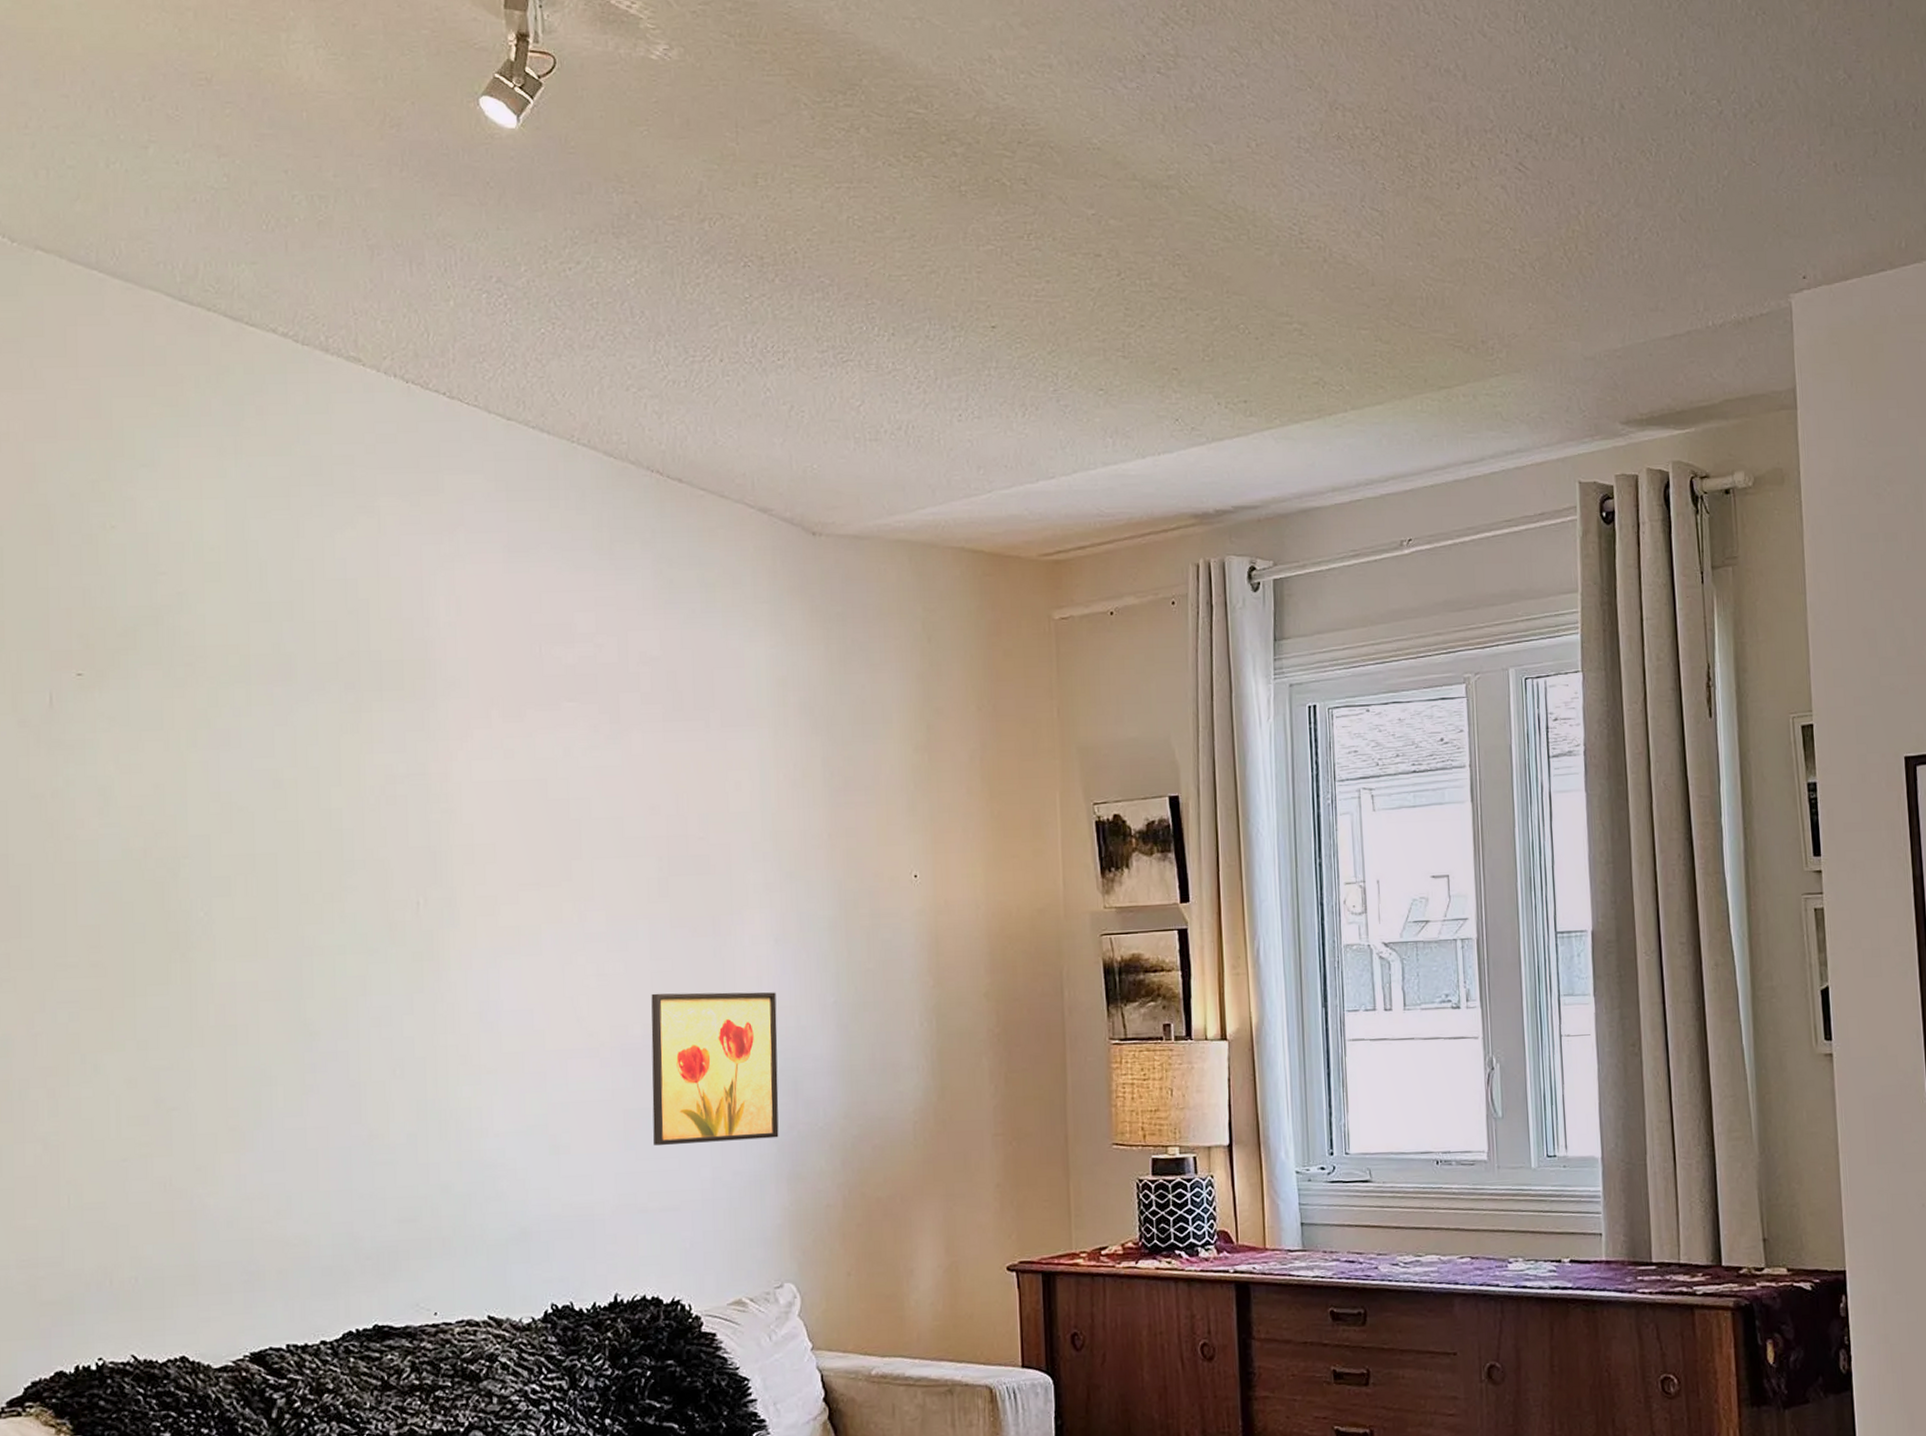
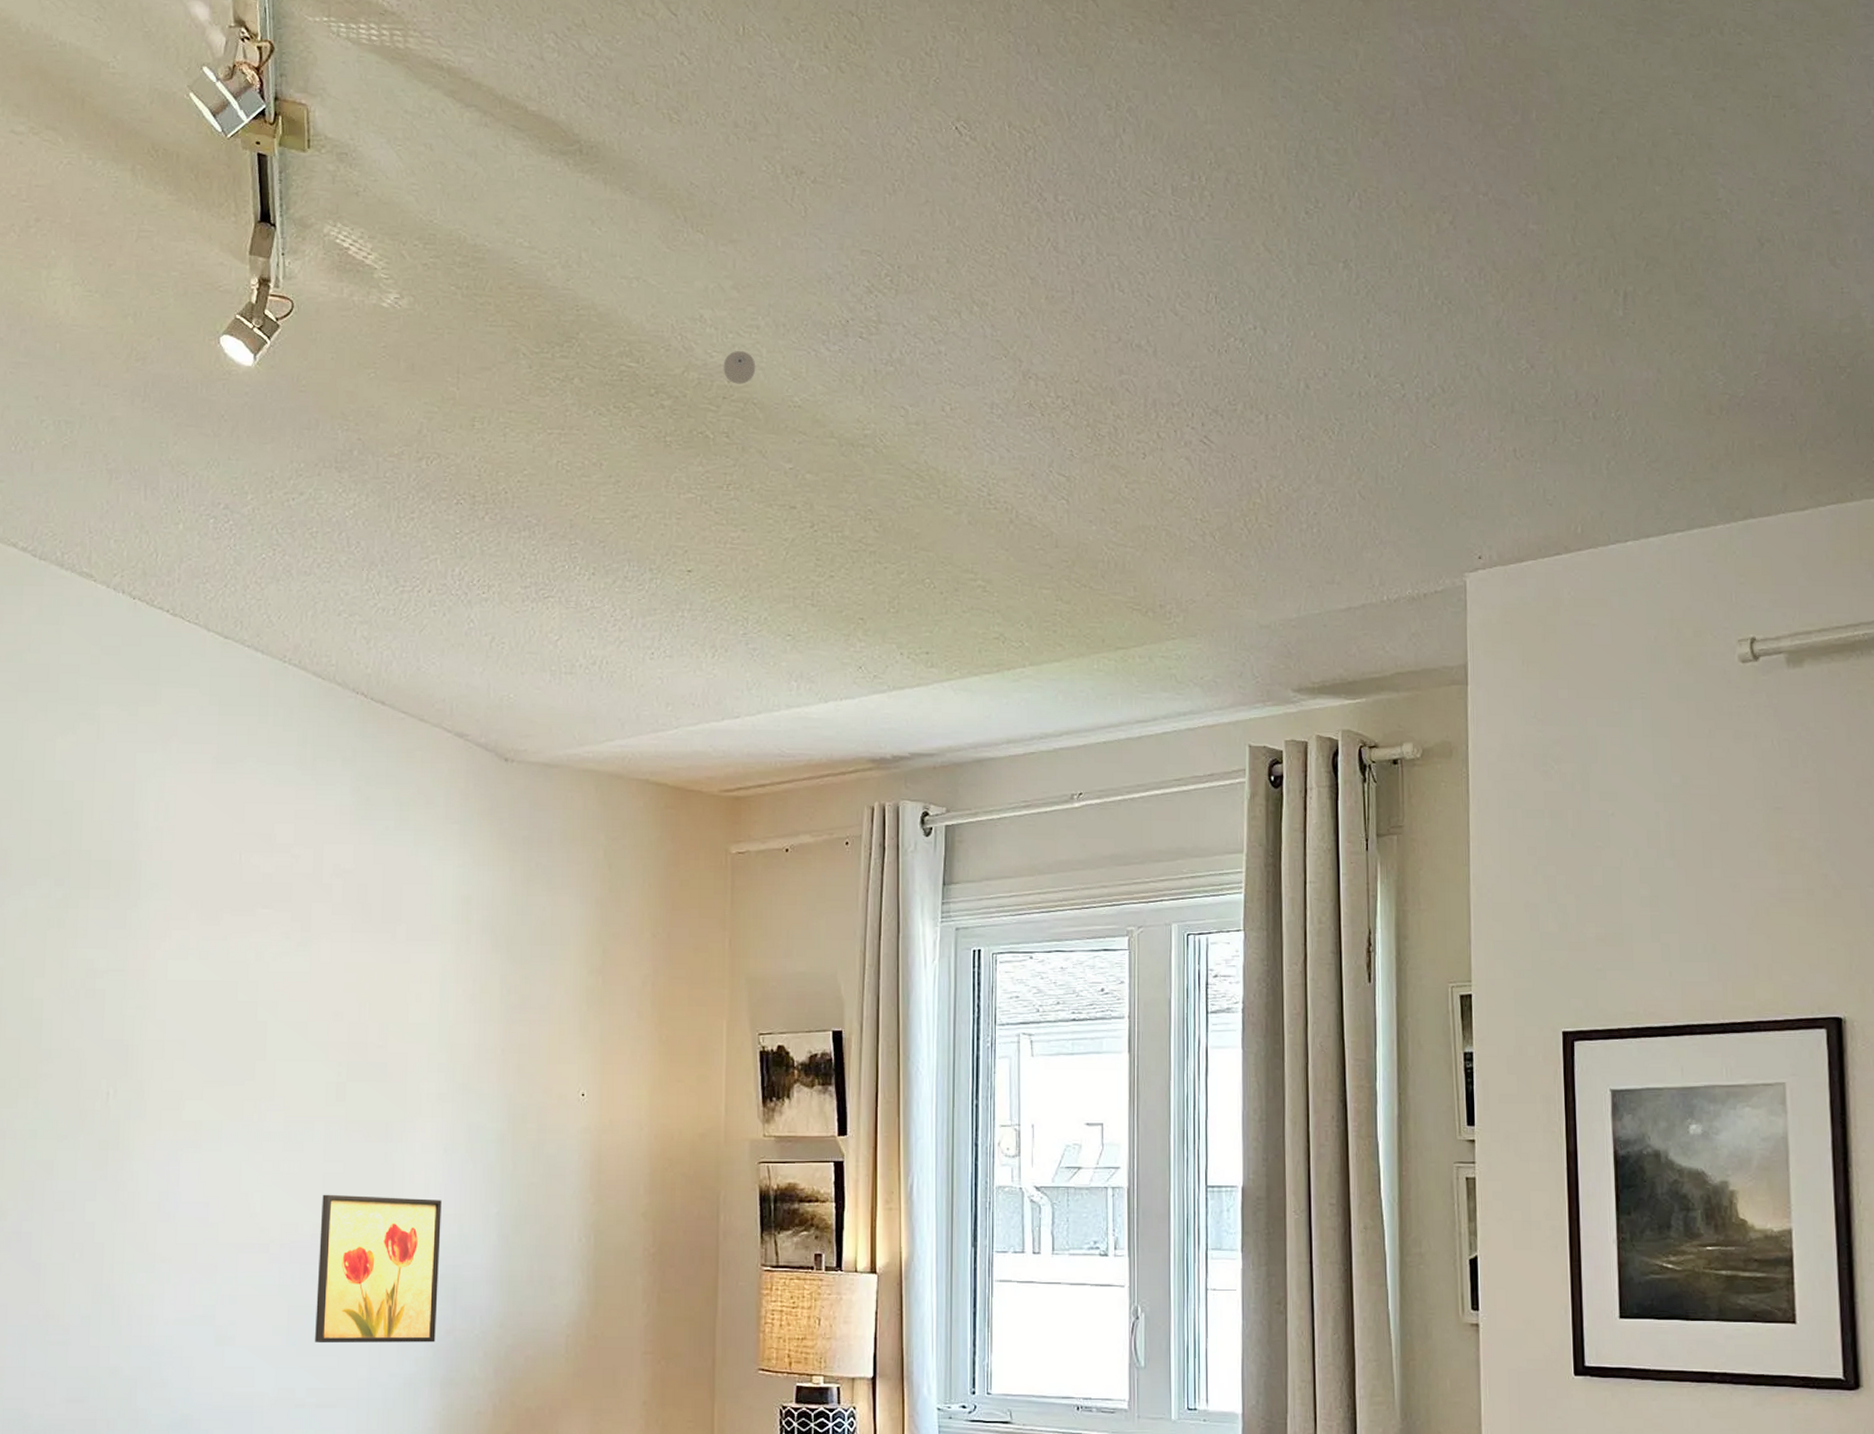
eyeball: none [1016,91,1051,127] -> present [723,350,756,384]

